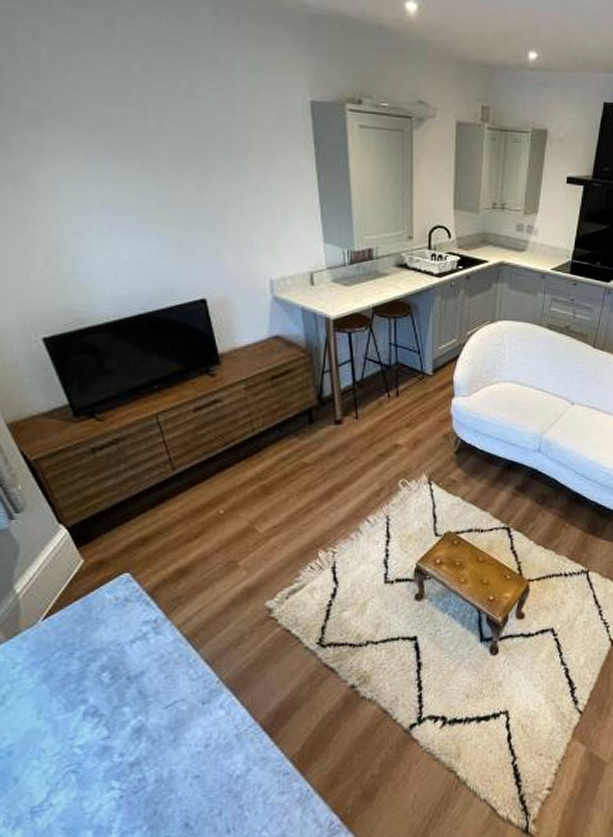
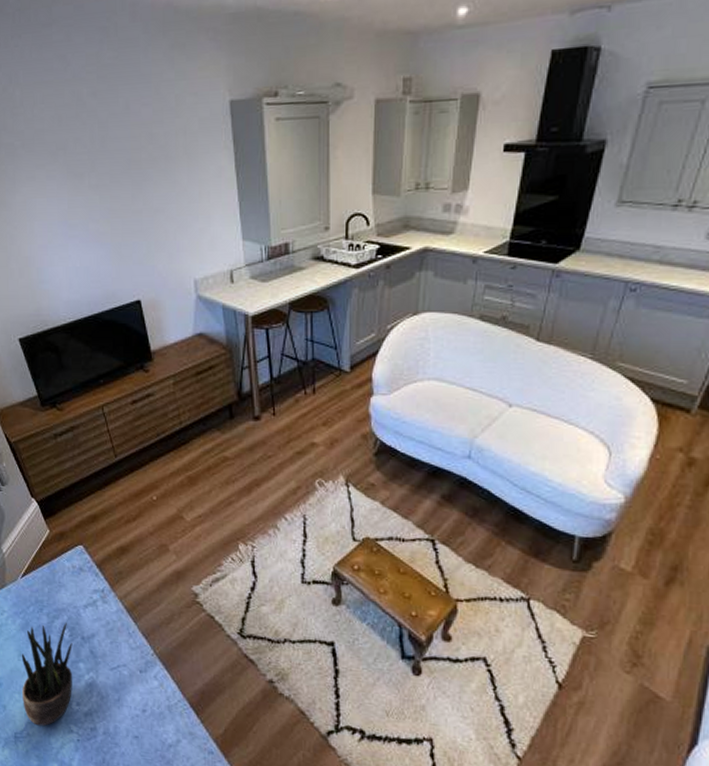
potted plant: none [41,663,114,792] -> present [21,622,72,727]

